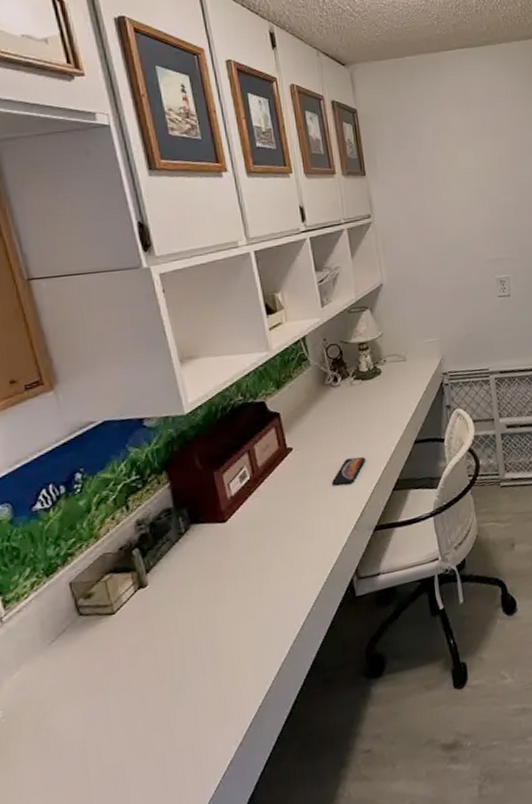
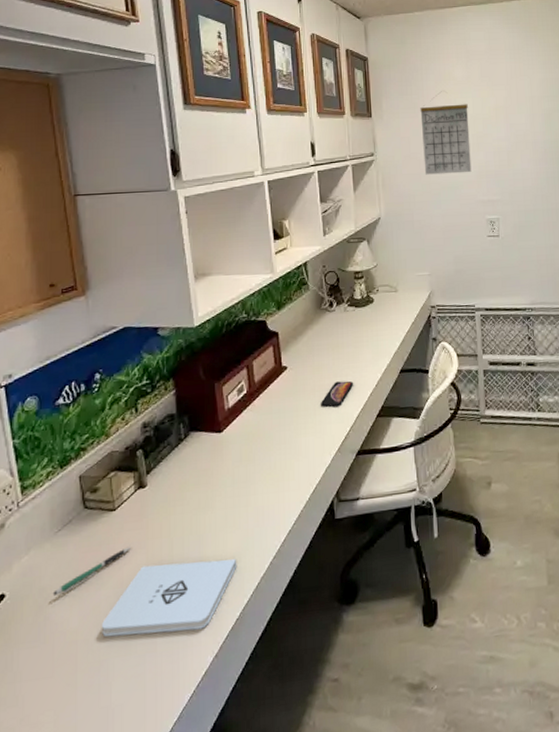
pen: none [53,649,136,708] -> present [53,547,131,596]
notepad: none [111,648,256,742] -> present [101,559,237,637]
calendar: none [418,144,478,236] -> present [420,91,472,175]

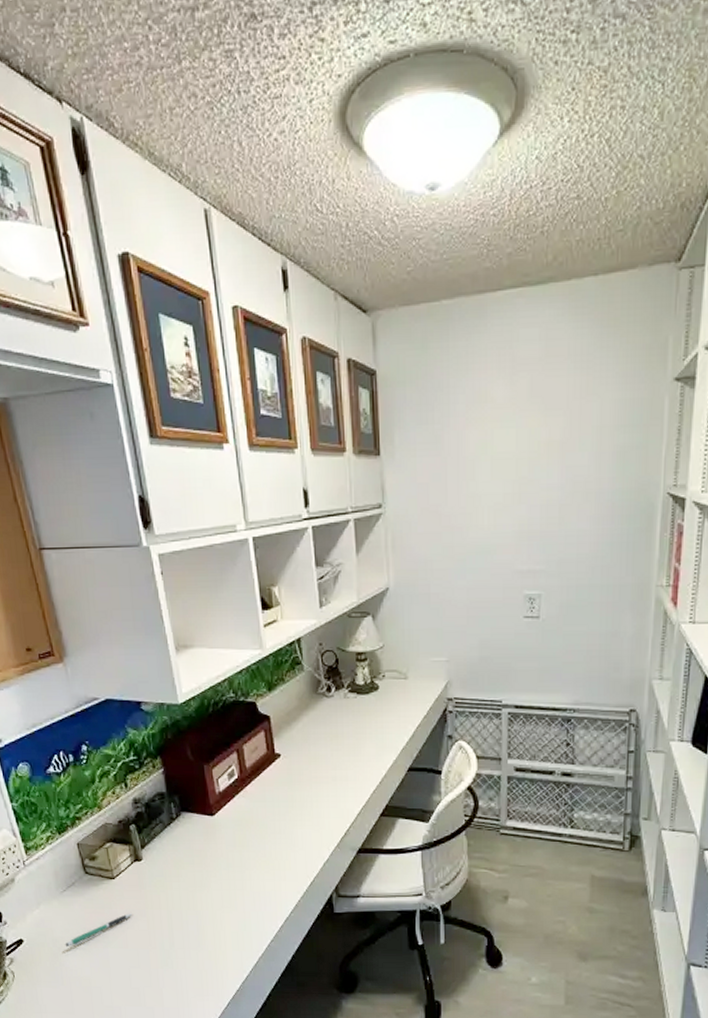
notepad: present [101,559,237,637] -> none [111,932,236,994]
smartphone: present [321,381,353,408] -> none [318,775,354,802]
calendar: present [420,91,472,175] -> none [444,419,509,535]

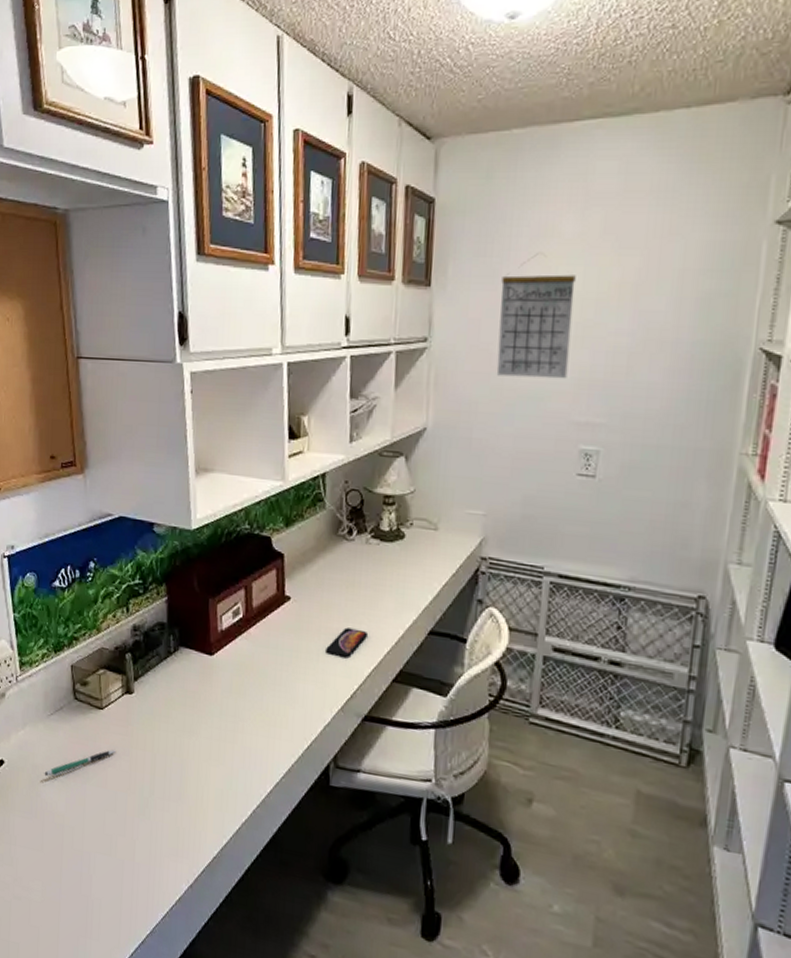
smartphone: none [318,775,354,802] -> present [326,627,367,659]
calendar: none [444,419,509,535] -> present [496,253,576,379]

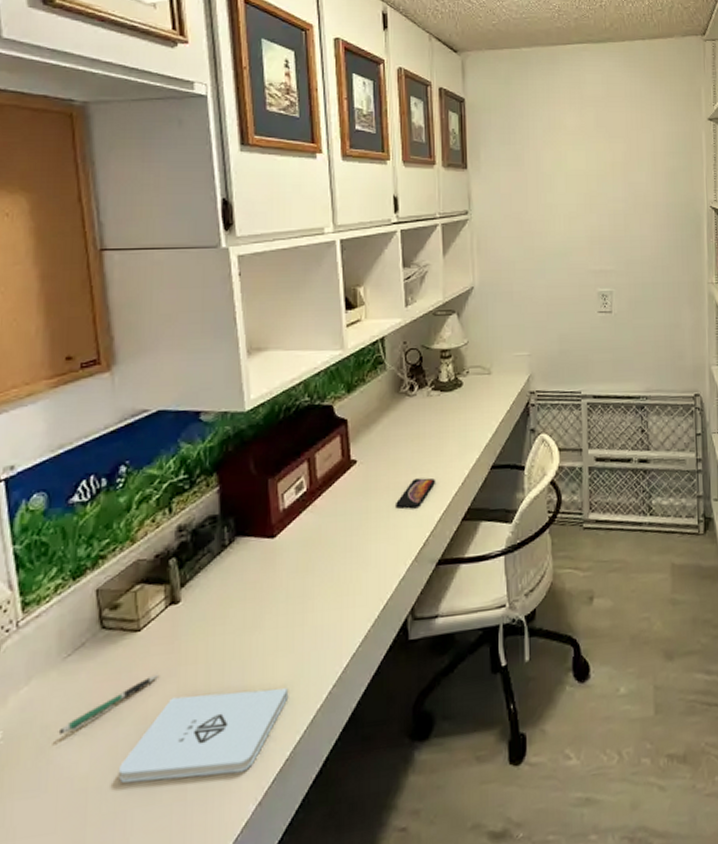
notepad: none [85,773,219,855] -> present [118,688,289,784]
calendar: present [496,253,576,379] -> none [524,142,582,239]

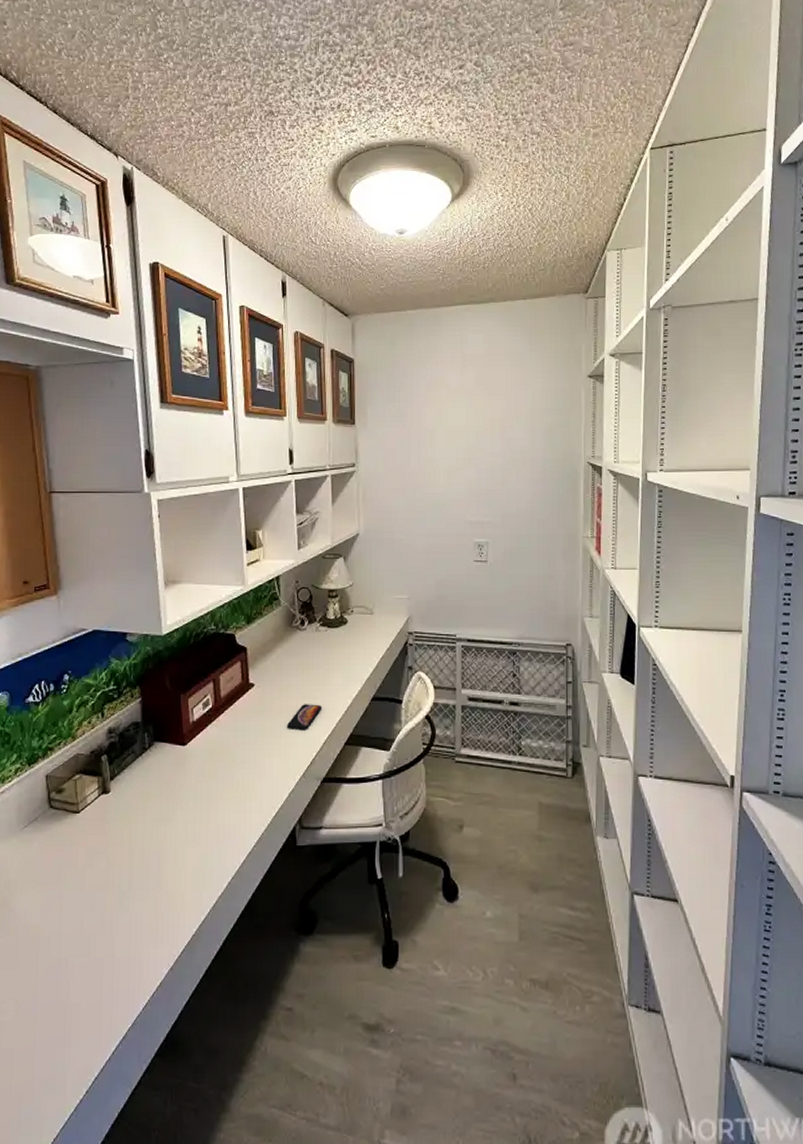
pen: present [58,674,158,734] -> none [17,850,93,889]
notepad: present [118,688,289,784] -> none [62,871,196,940]

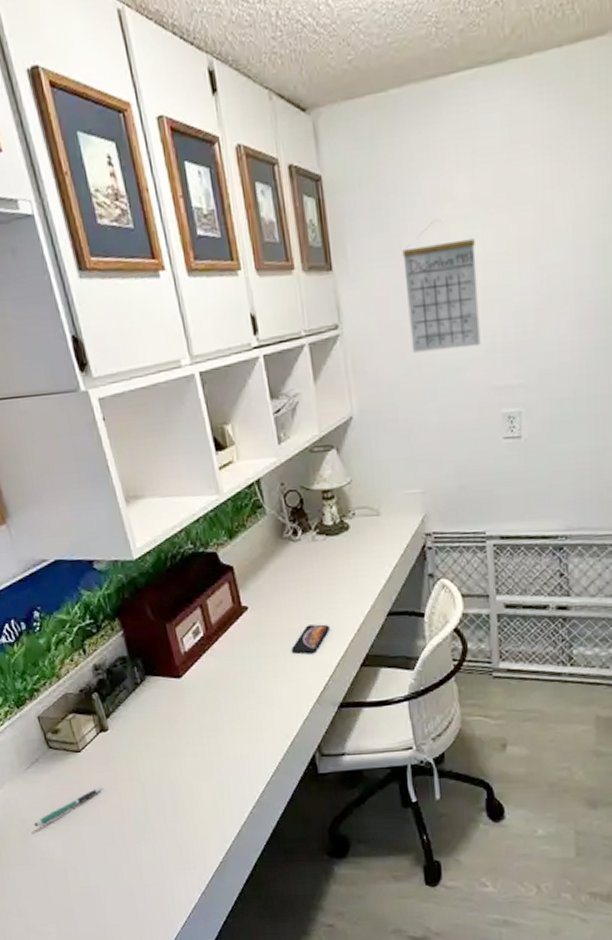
pen: none [17,850,93,889] -> present [34,787,102,827]
calendar: none [408,399,461,490] -> present [402,221,481,353]

